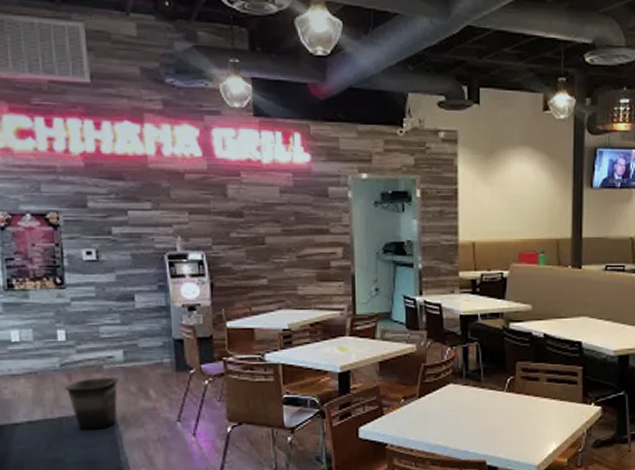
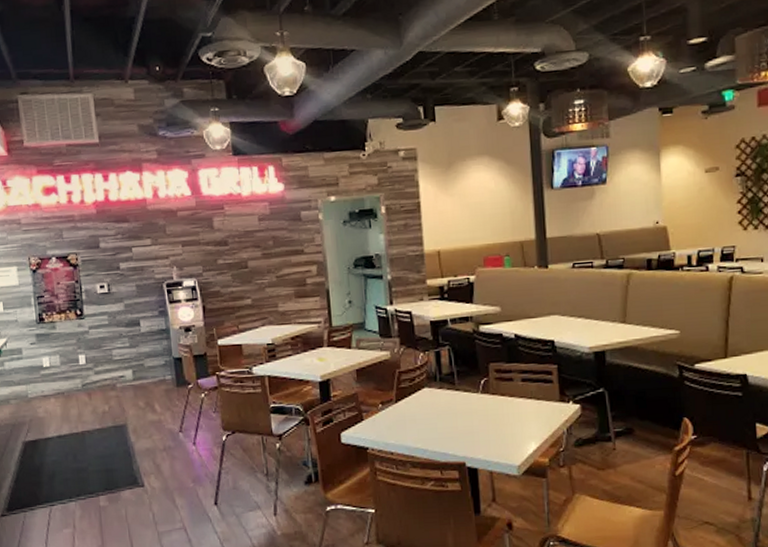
waste bin: present [63,378,119,430] -> none [85,395,129,442]

